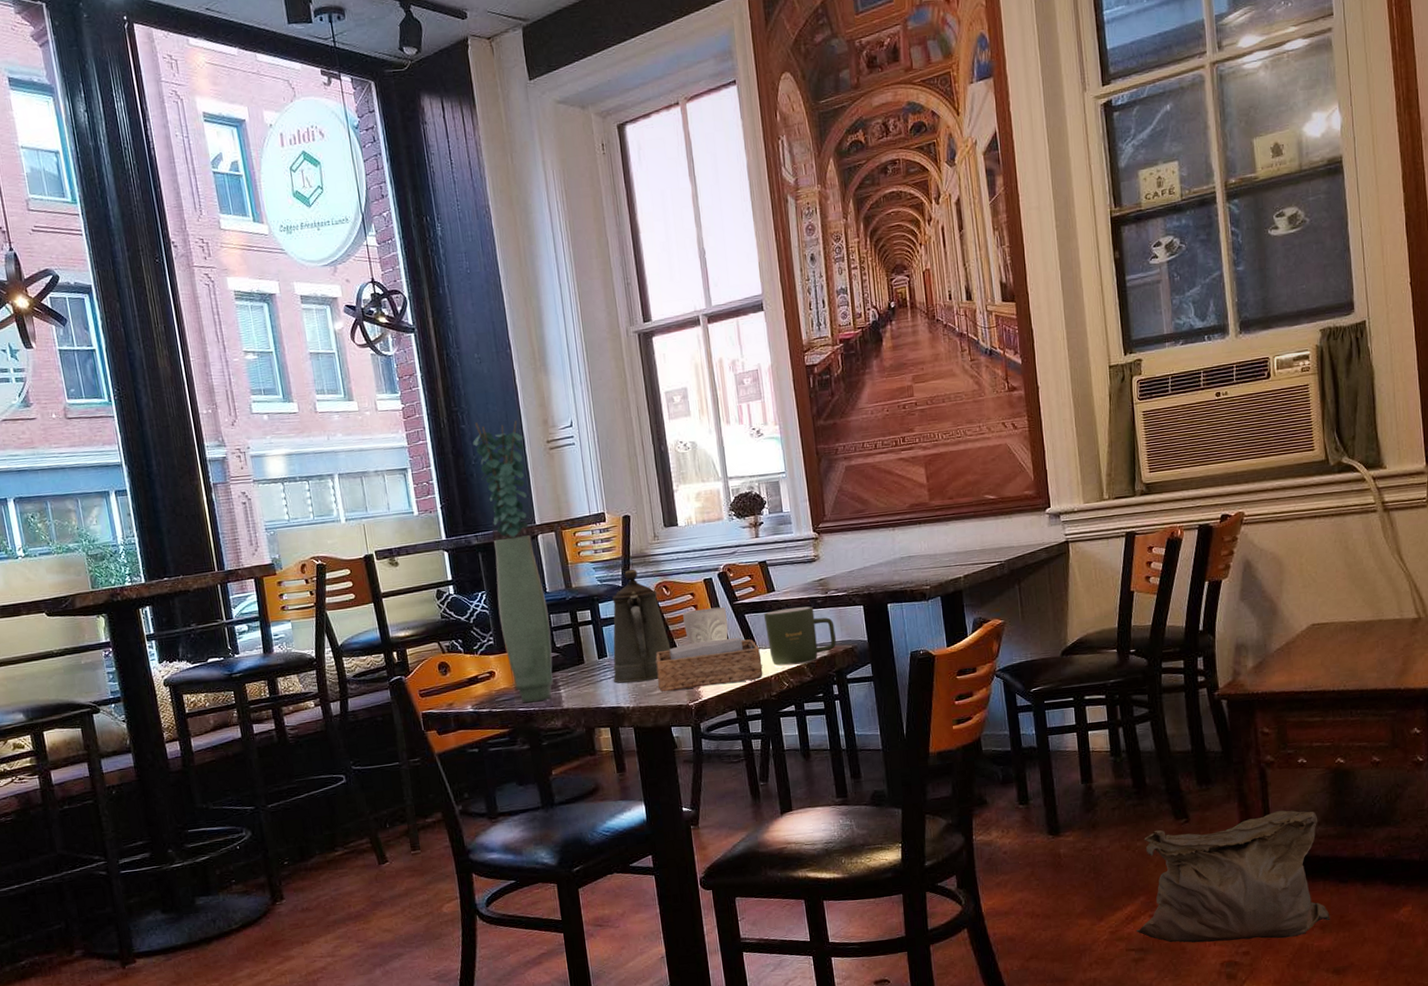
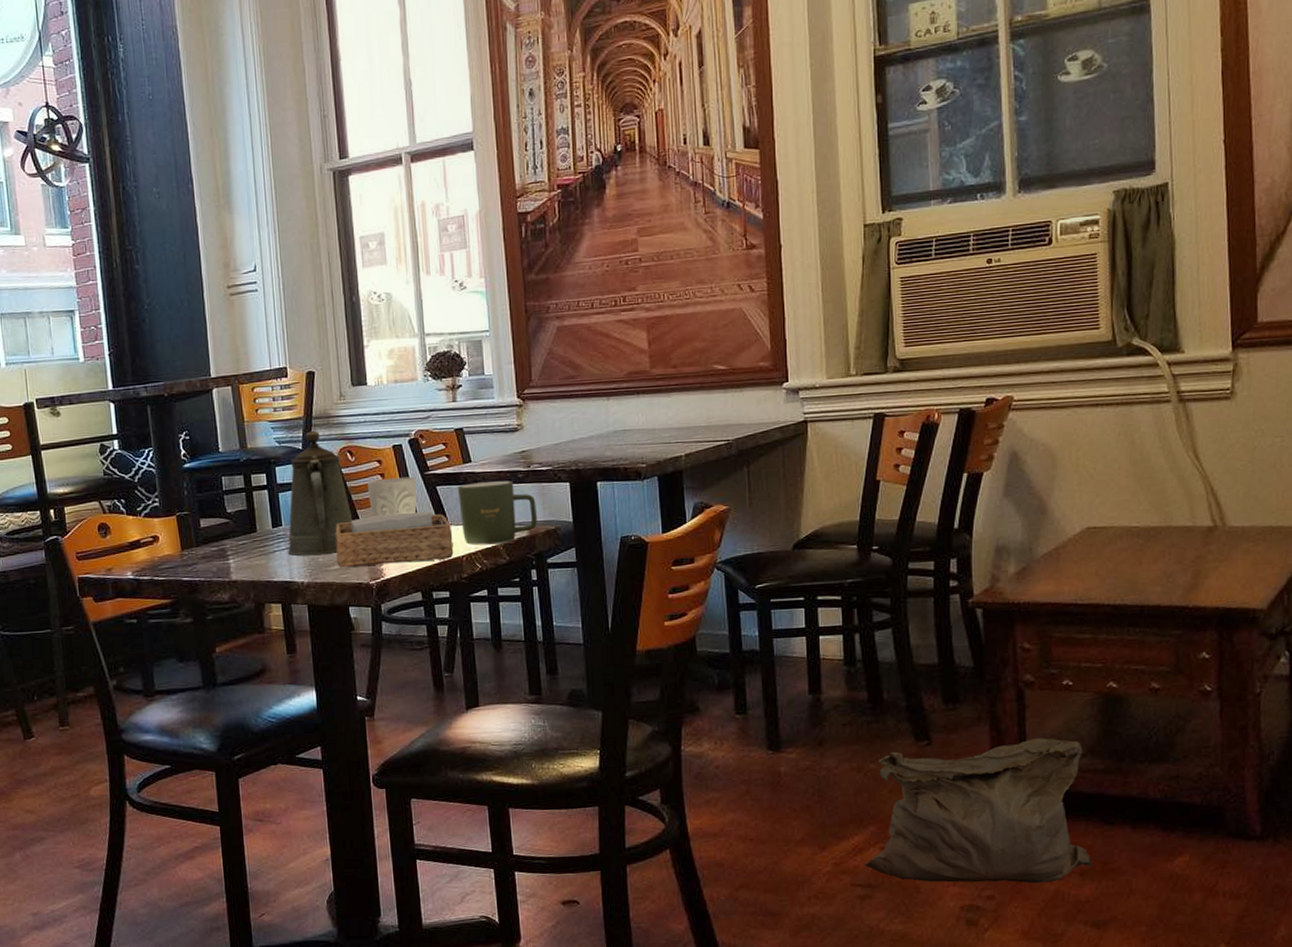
vase: present [473,420,554,703] -> none [147,261,223,572]

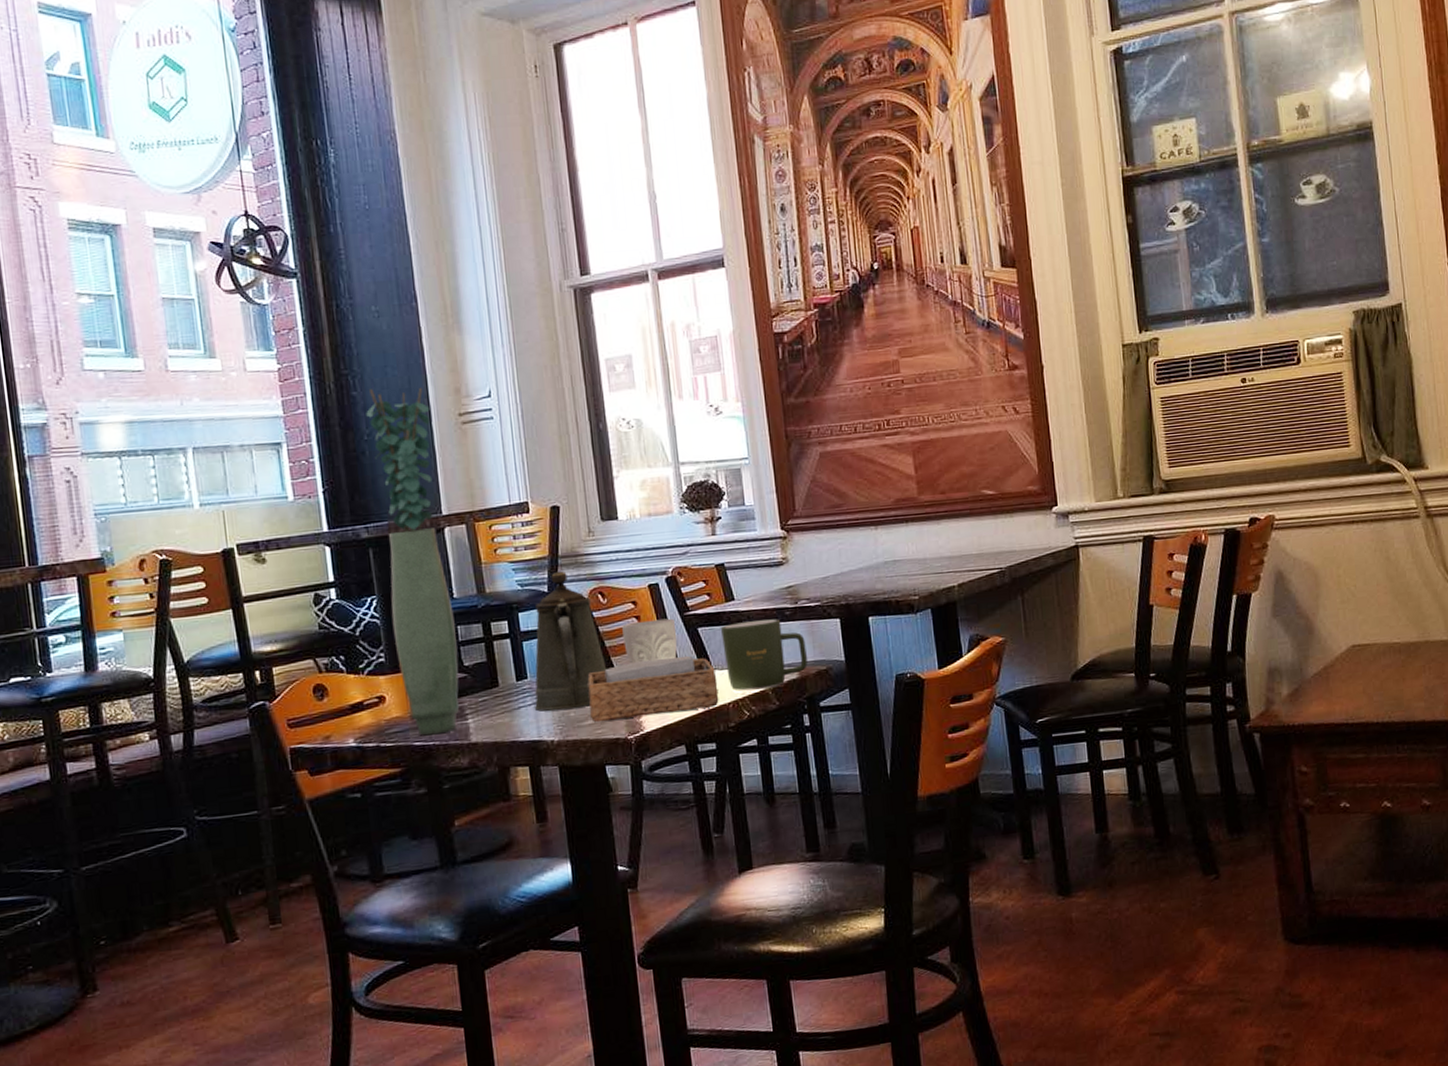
vase: none [147,261,223,572] -> present [366,387,460,736]
bag: present [863,738,1092,884] -> none [1160,863,1381,1025]

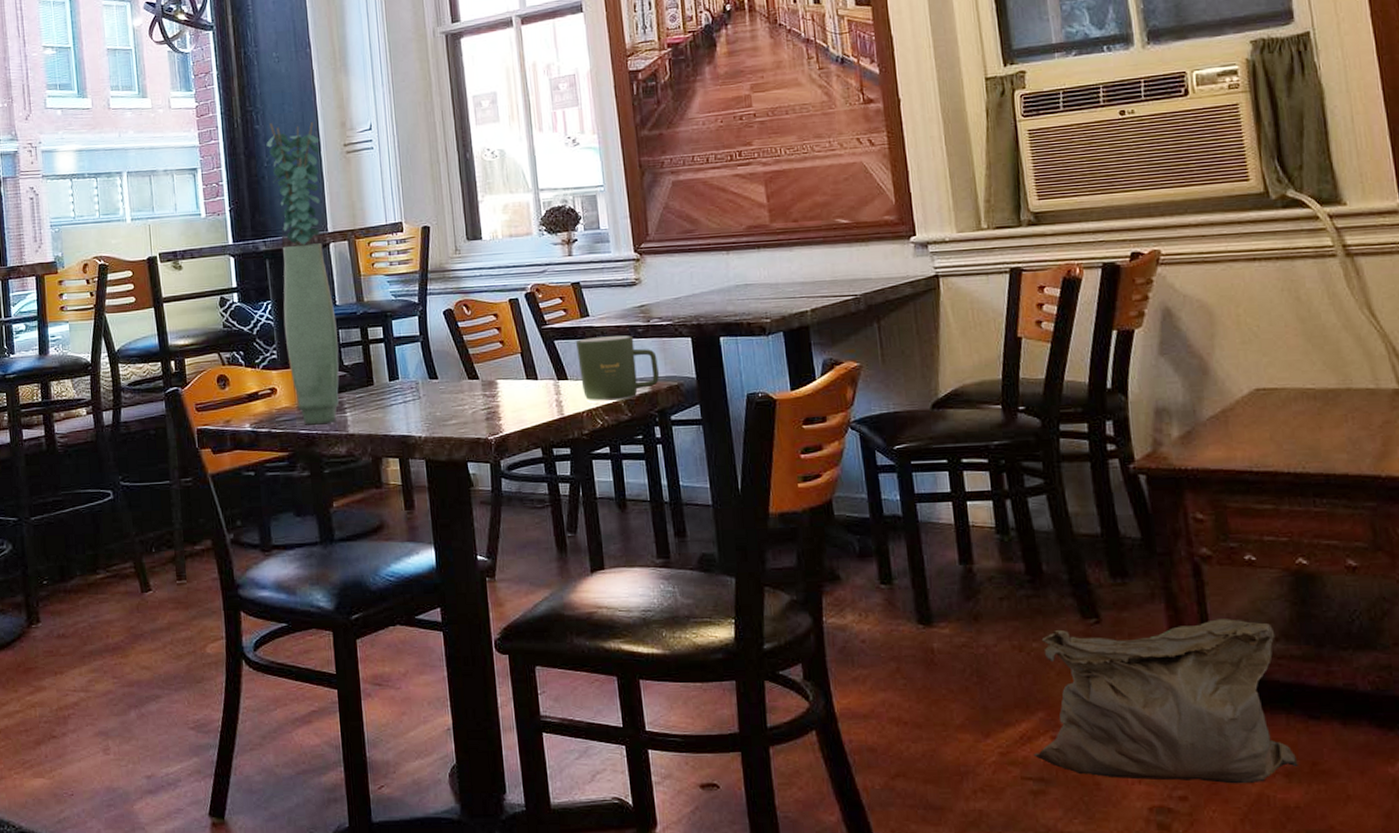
coffee pot: present [535,570,607,711] -> none [405,284,470,410]
napkin holder: present [587,655,719,722] -> none [452,365,574,422]
cup: present [622,618,678,664] -> none [484,330,535,371]
bag: none [1160,863,1381,1025] -> present [1033,619,1298,784]

